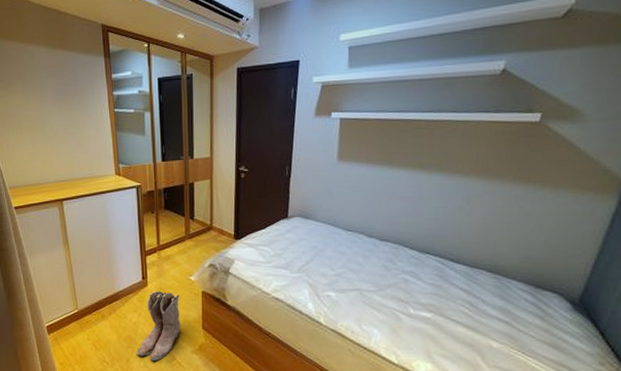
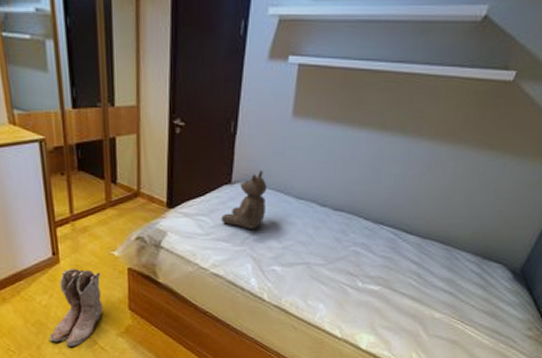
teddy bear: none [280,206,319,258] -> present [221,169,267,229]

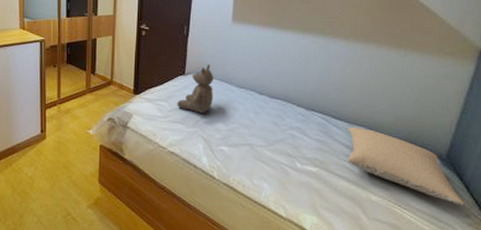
boots: present [49,268,103,346] -> none [31,143,78,216]
pillow: none [414,241,529,320] -> present [347,126,465,206]

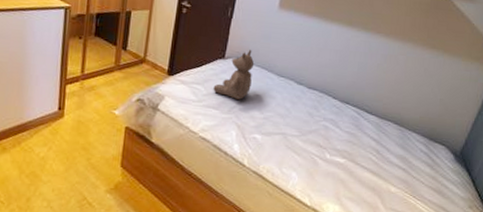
pillow: present [347,126,465,206] -> none [373,121,470,198]

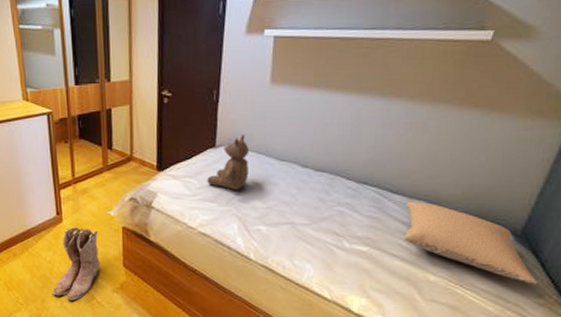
boots: none [40,123,100,201] -> present [53,226,100,301]
pillow: none [373,121,470,198] -> present [403,201,538,285]

